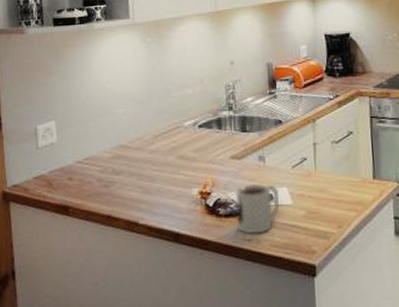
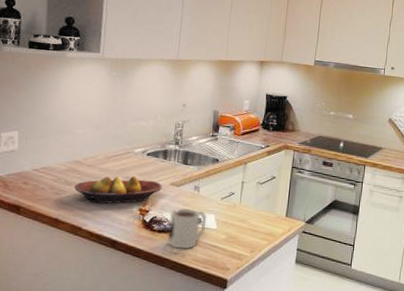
fruit bowl: none [124,154,222,191] -> present [74,176,162,204]

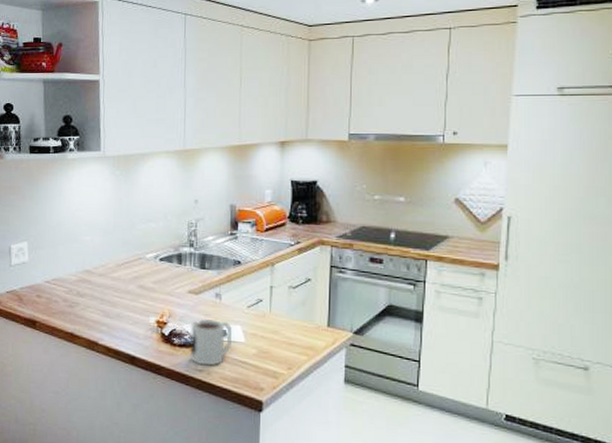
fruit bowl: present [74,176,162,204] -> none [87,285,179,316]

